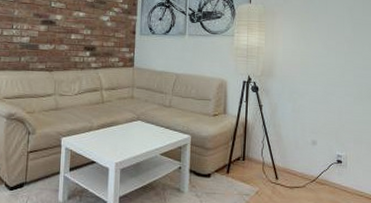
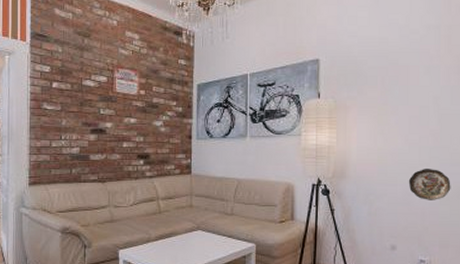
decorative plate: none [327,71,363,100] -> present [408,169,451,200]

